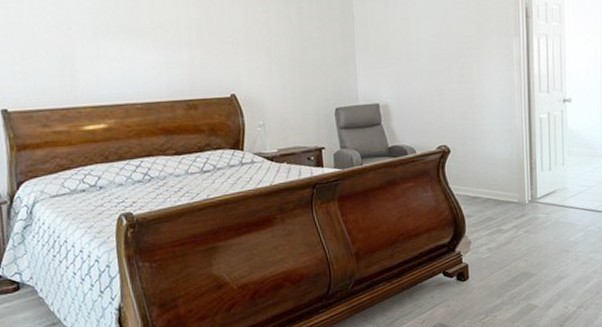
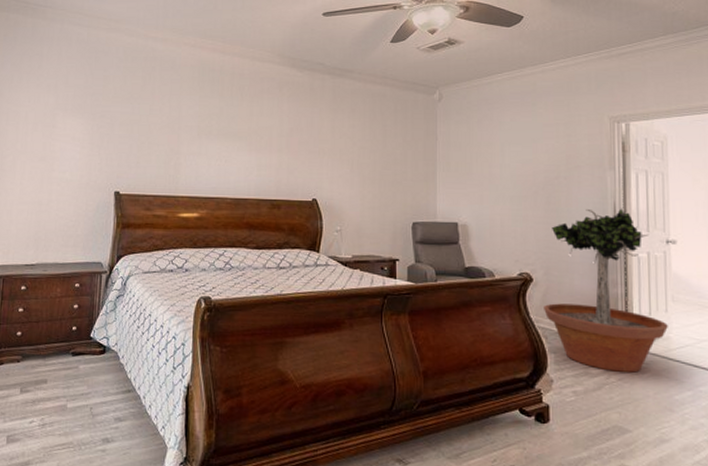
potted tree: none [461,67,565,226] -> present [544,201,668,373]

